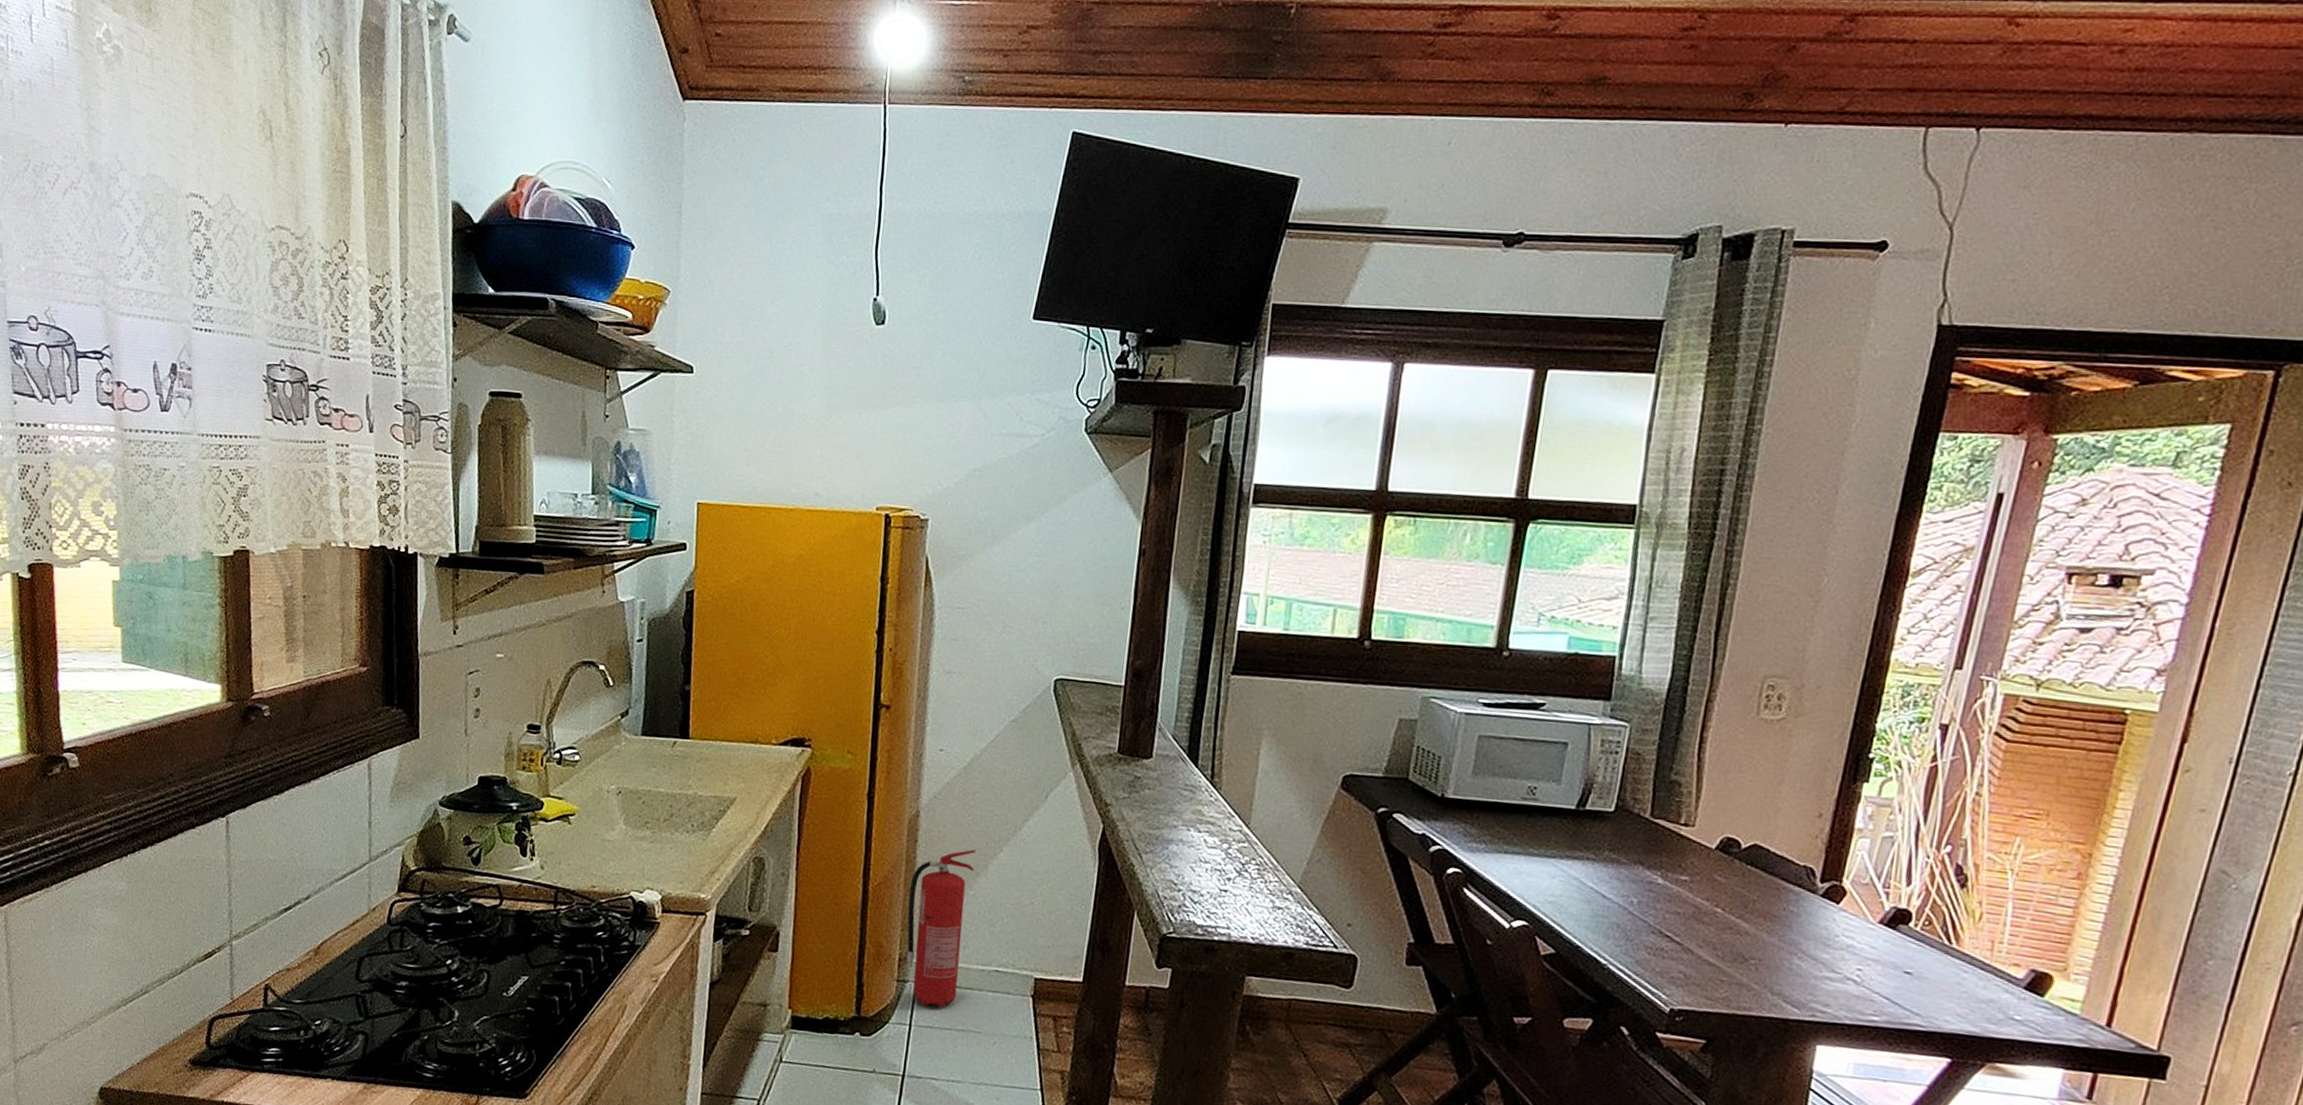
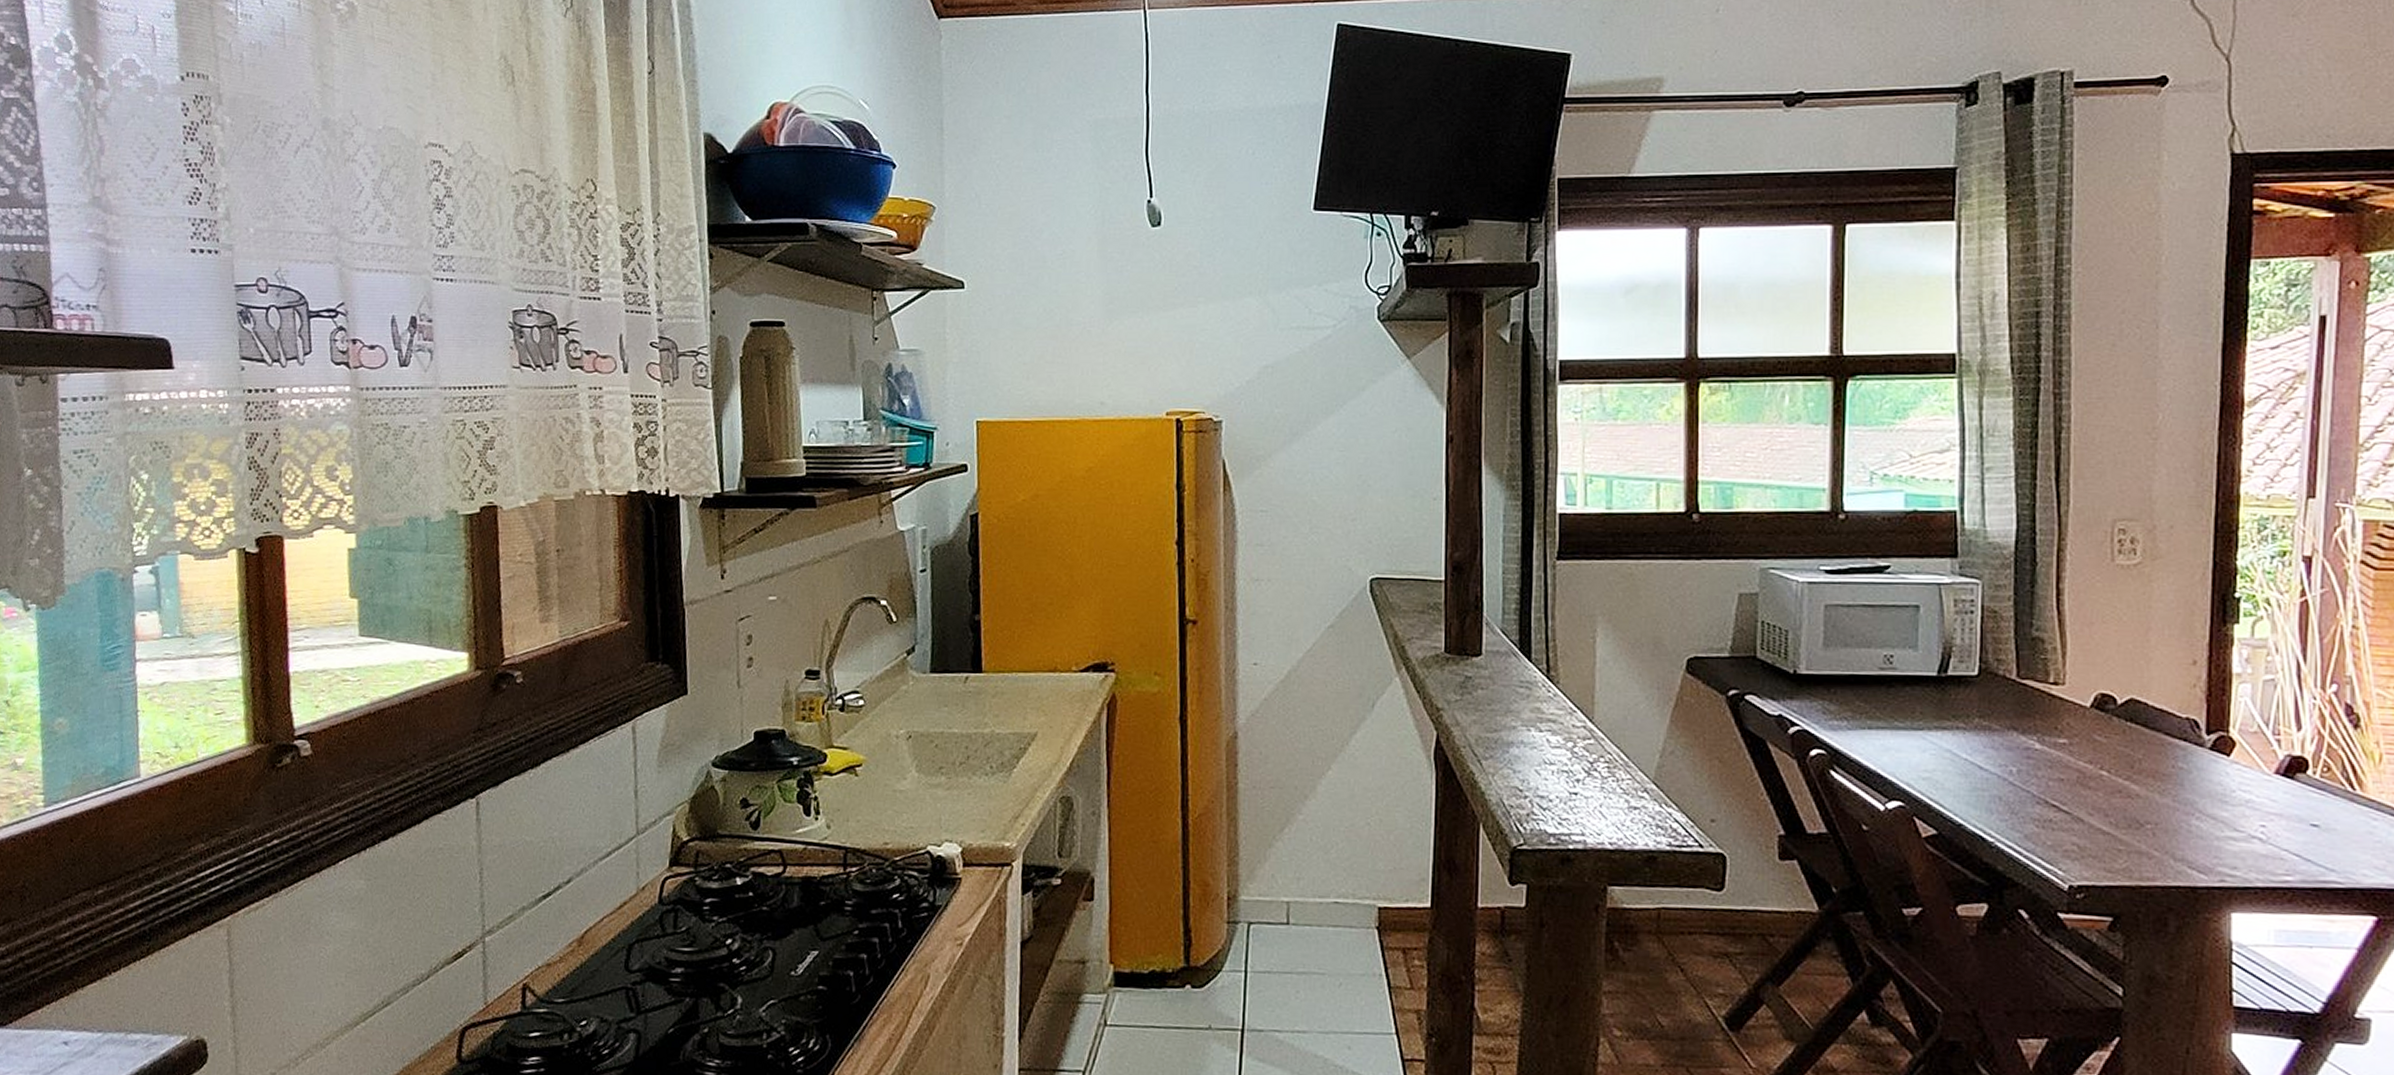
fire extinguisher: present [907,849,977,1008] -> none [1233,770,1303,950]

